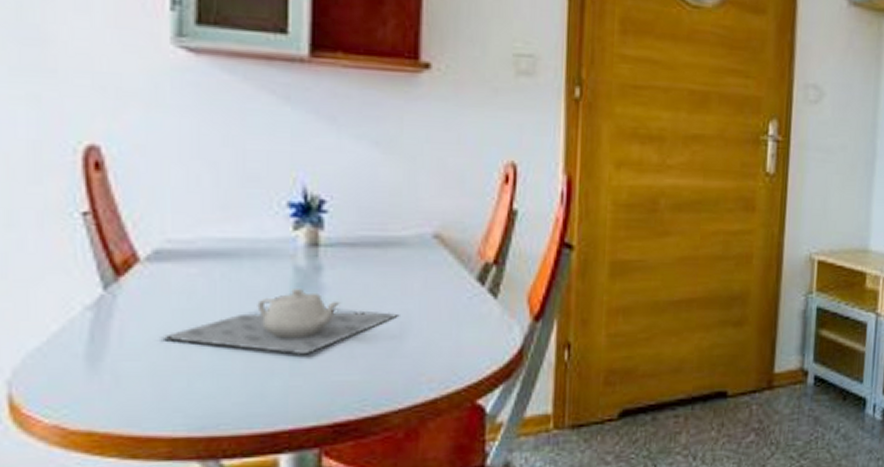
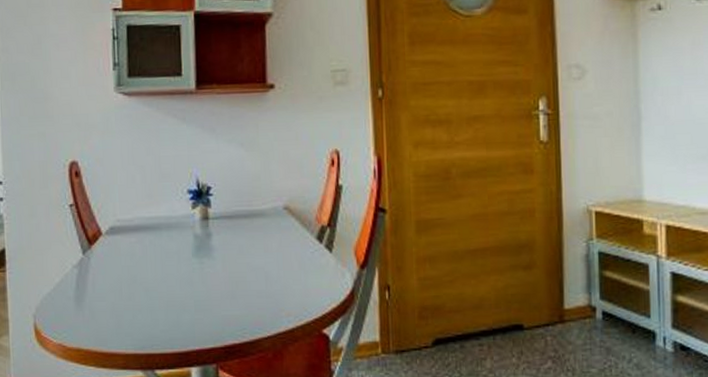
teapot: present [160,287,400,355] -> none [116,249,265,296]

